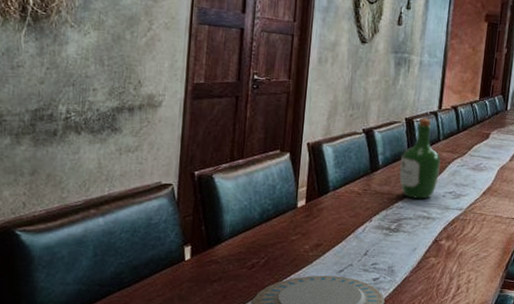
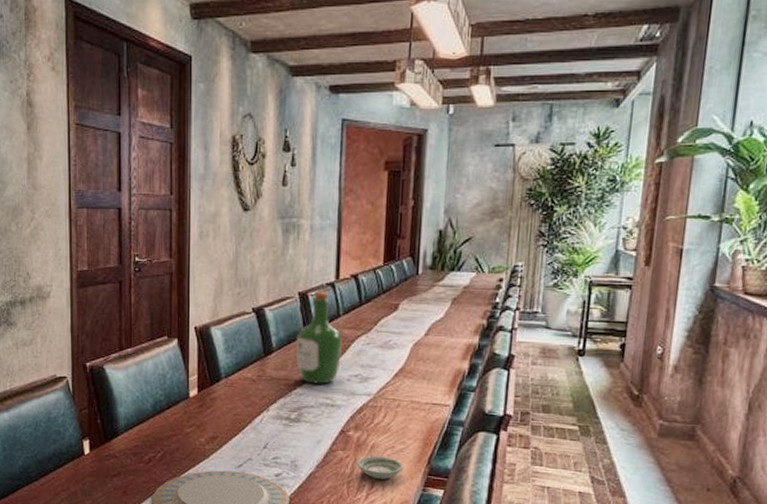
saucer: none [446,262,486,283] -> present [357,455,404,479]

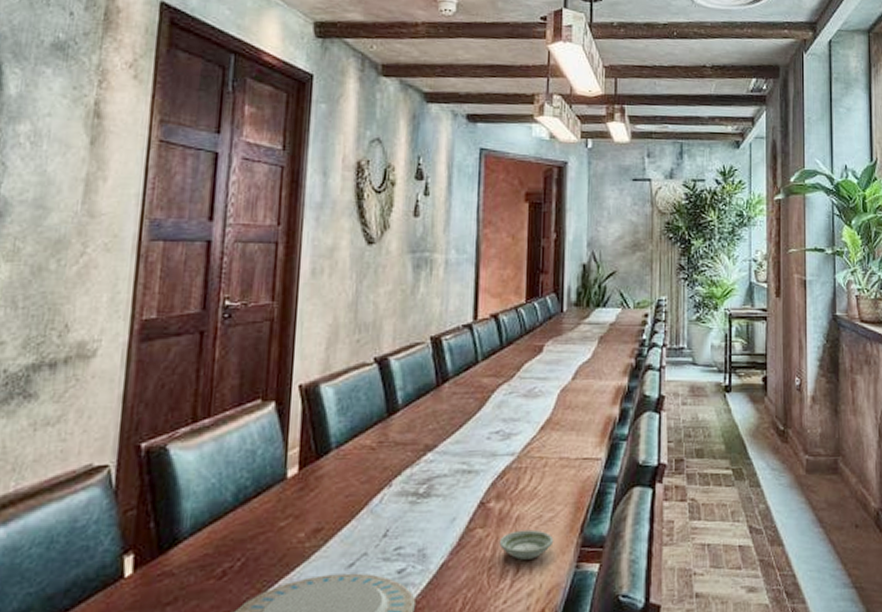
wine bottle: present [296,291,342,384] -> none [426,334,481,447]

